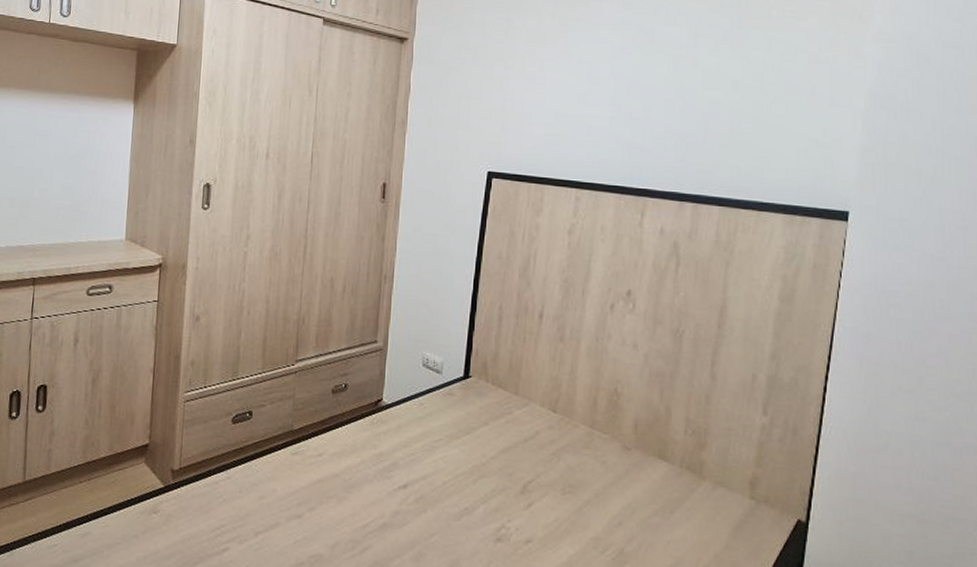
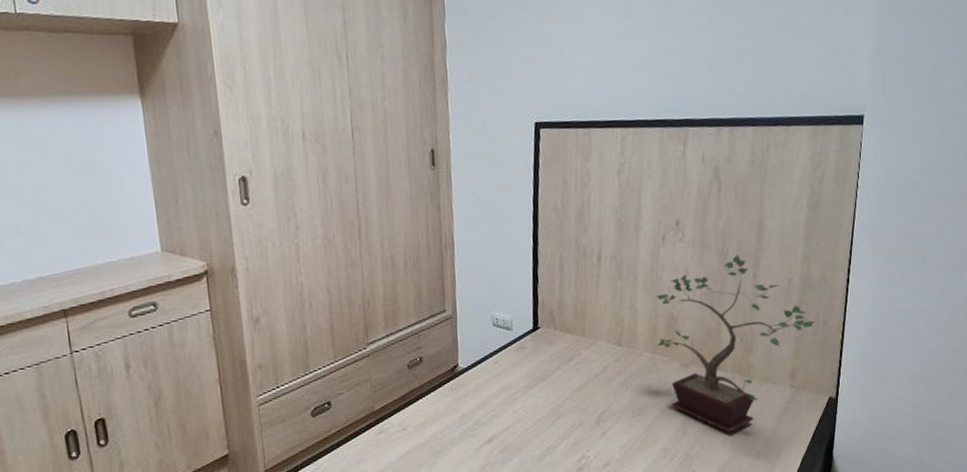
potted plant: none [595,338,783,536] -> present [656,255,815,433]

